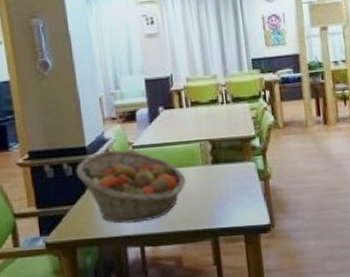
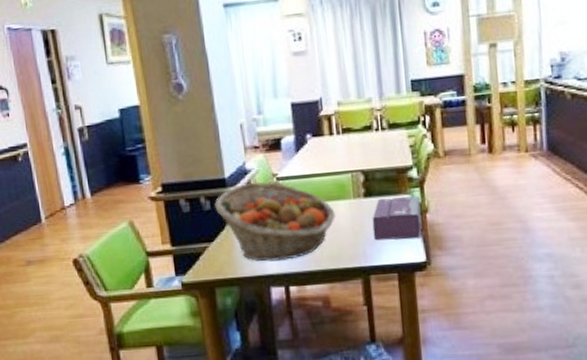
tissue box: none [219,163,265,204] -> present [372,196,422,240]

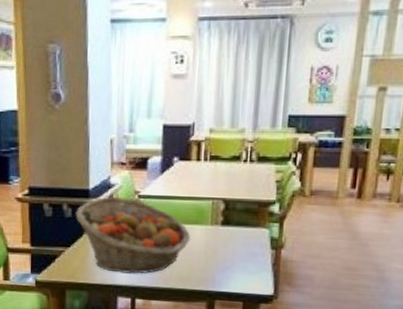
tissue box: present [372,196,422,240] -> none [224,228,277,273]

